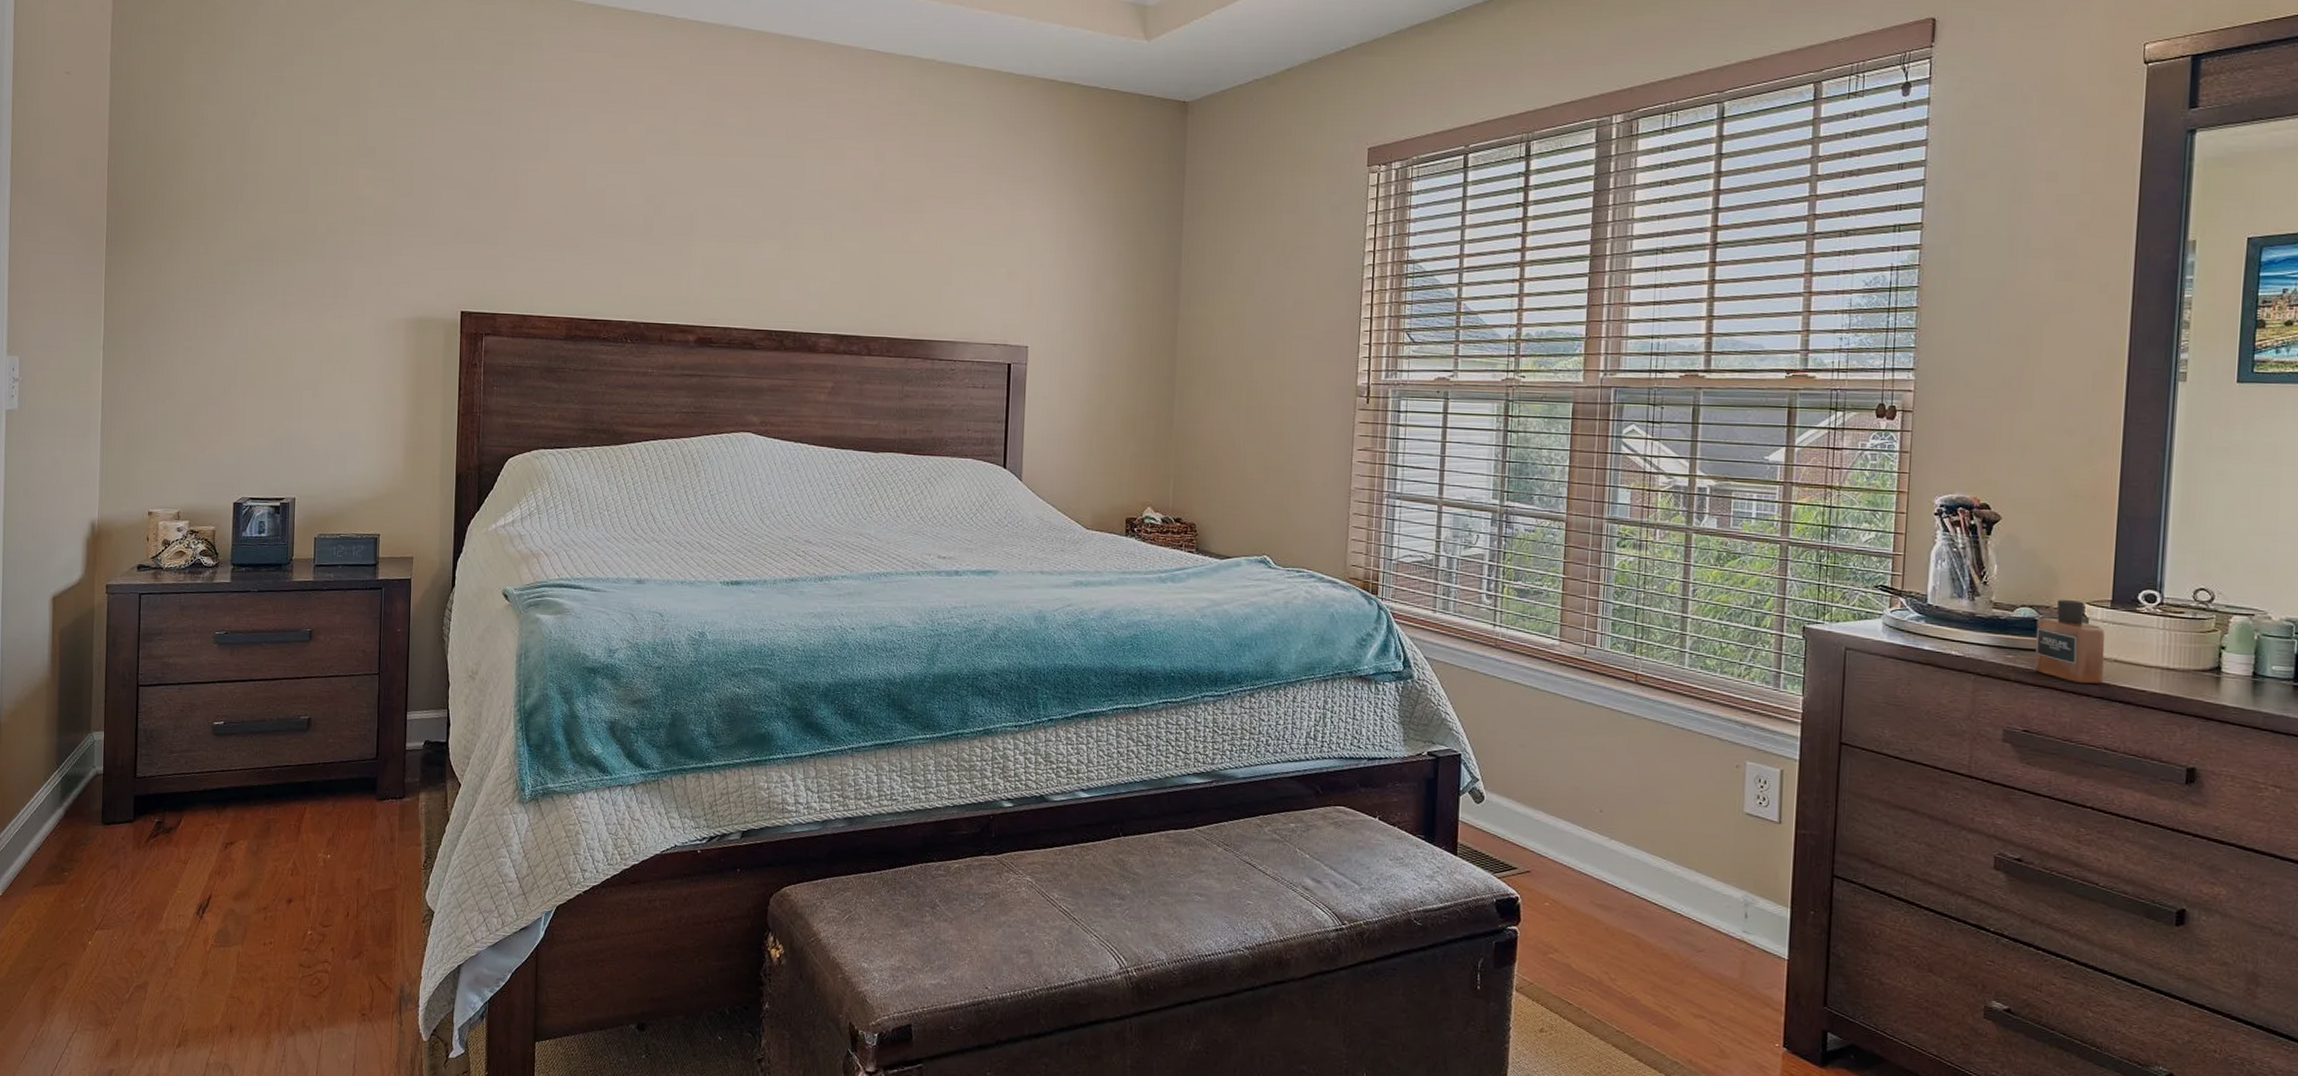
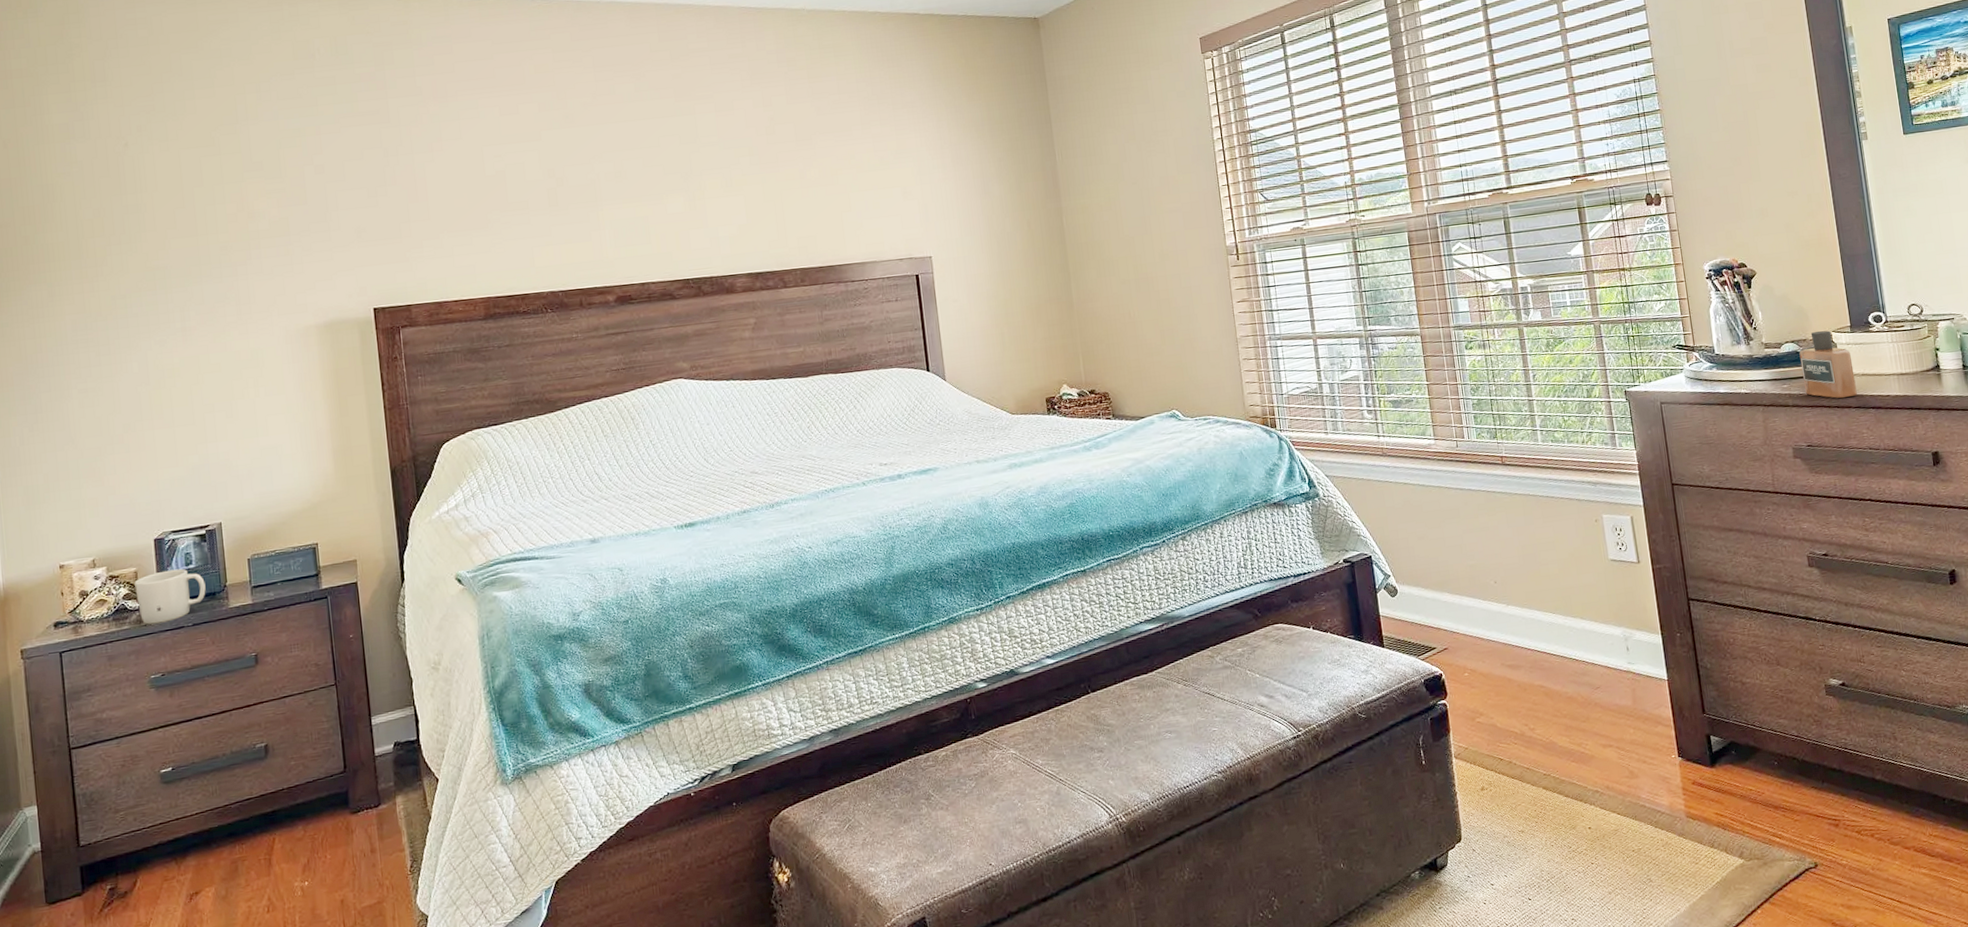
mug: none [211,534,274,584] -> present [134,568,206,625]

